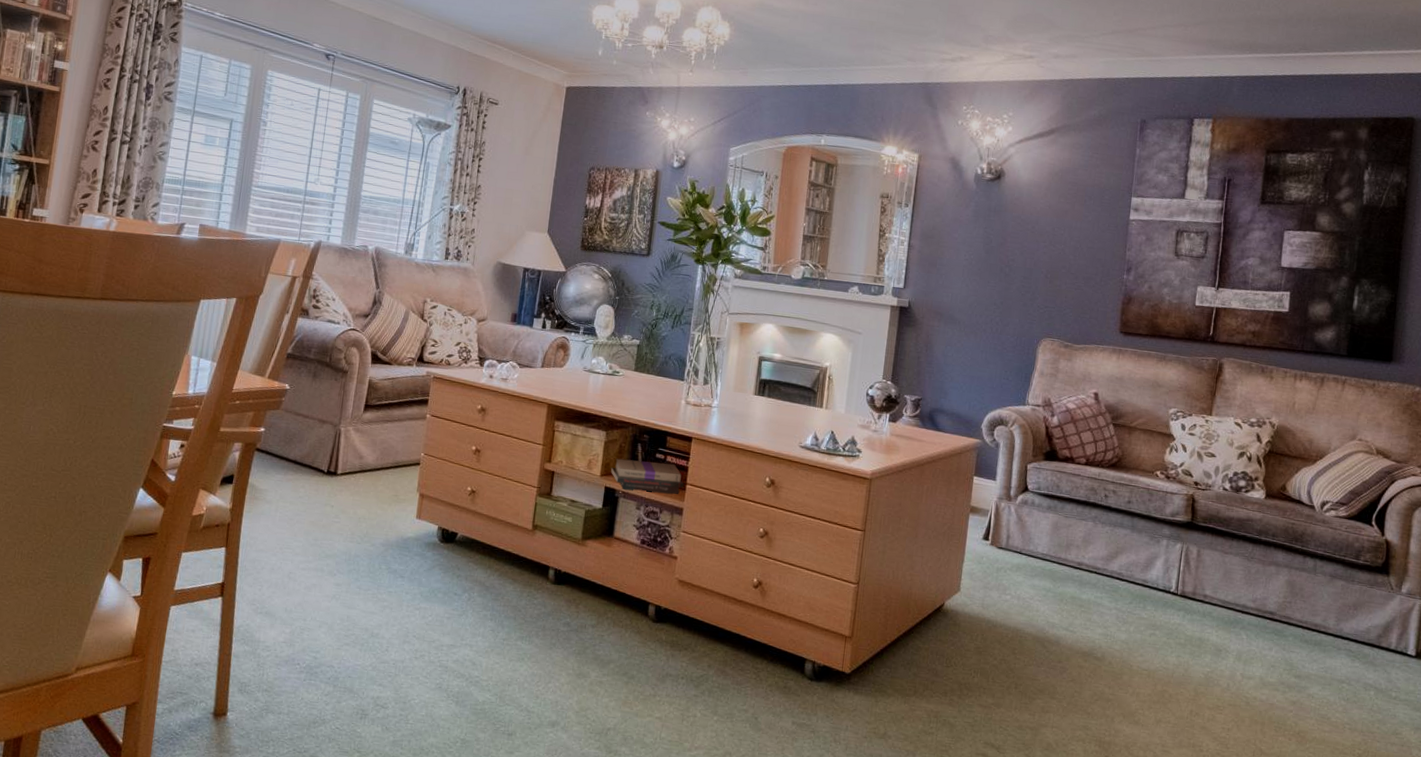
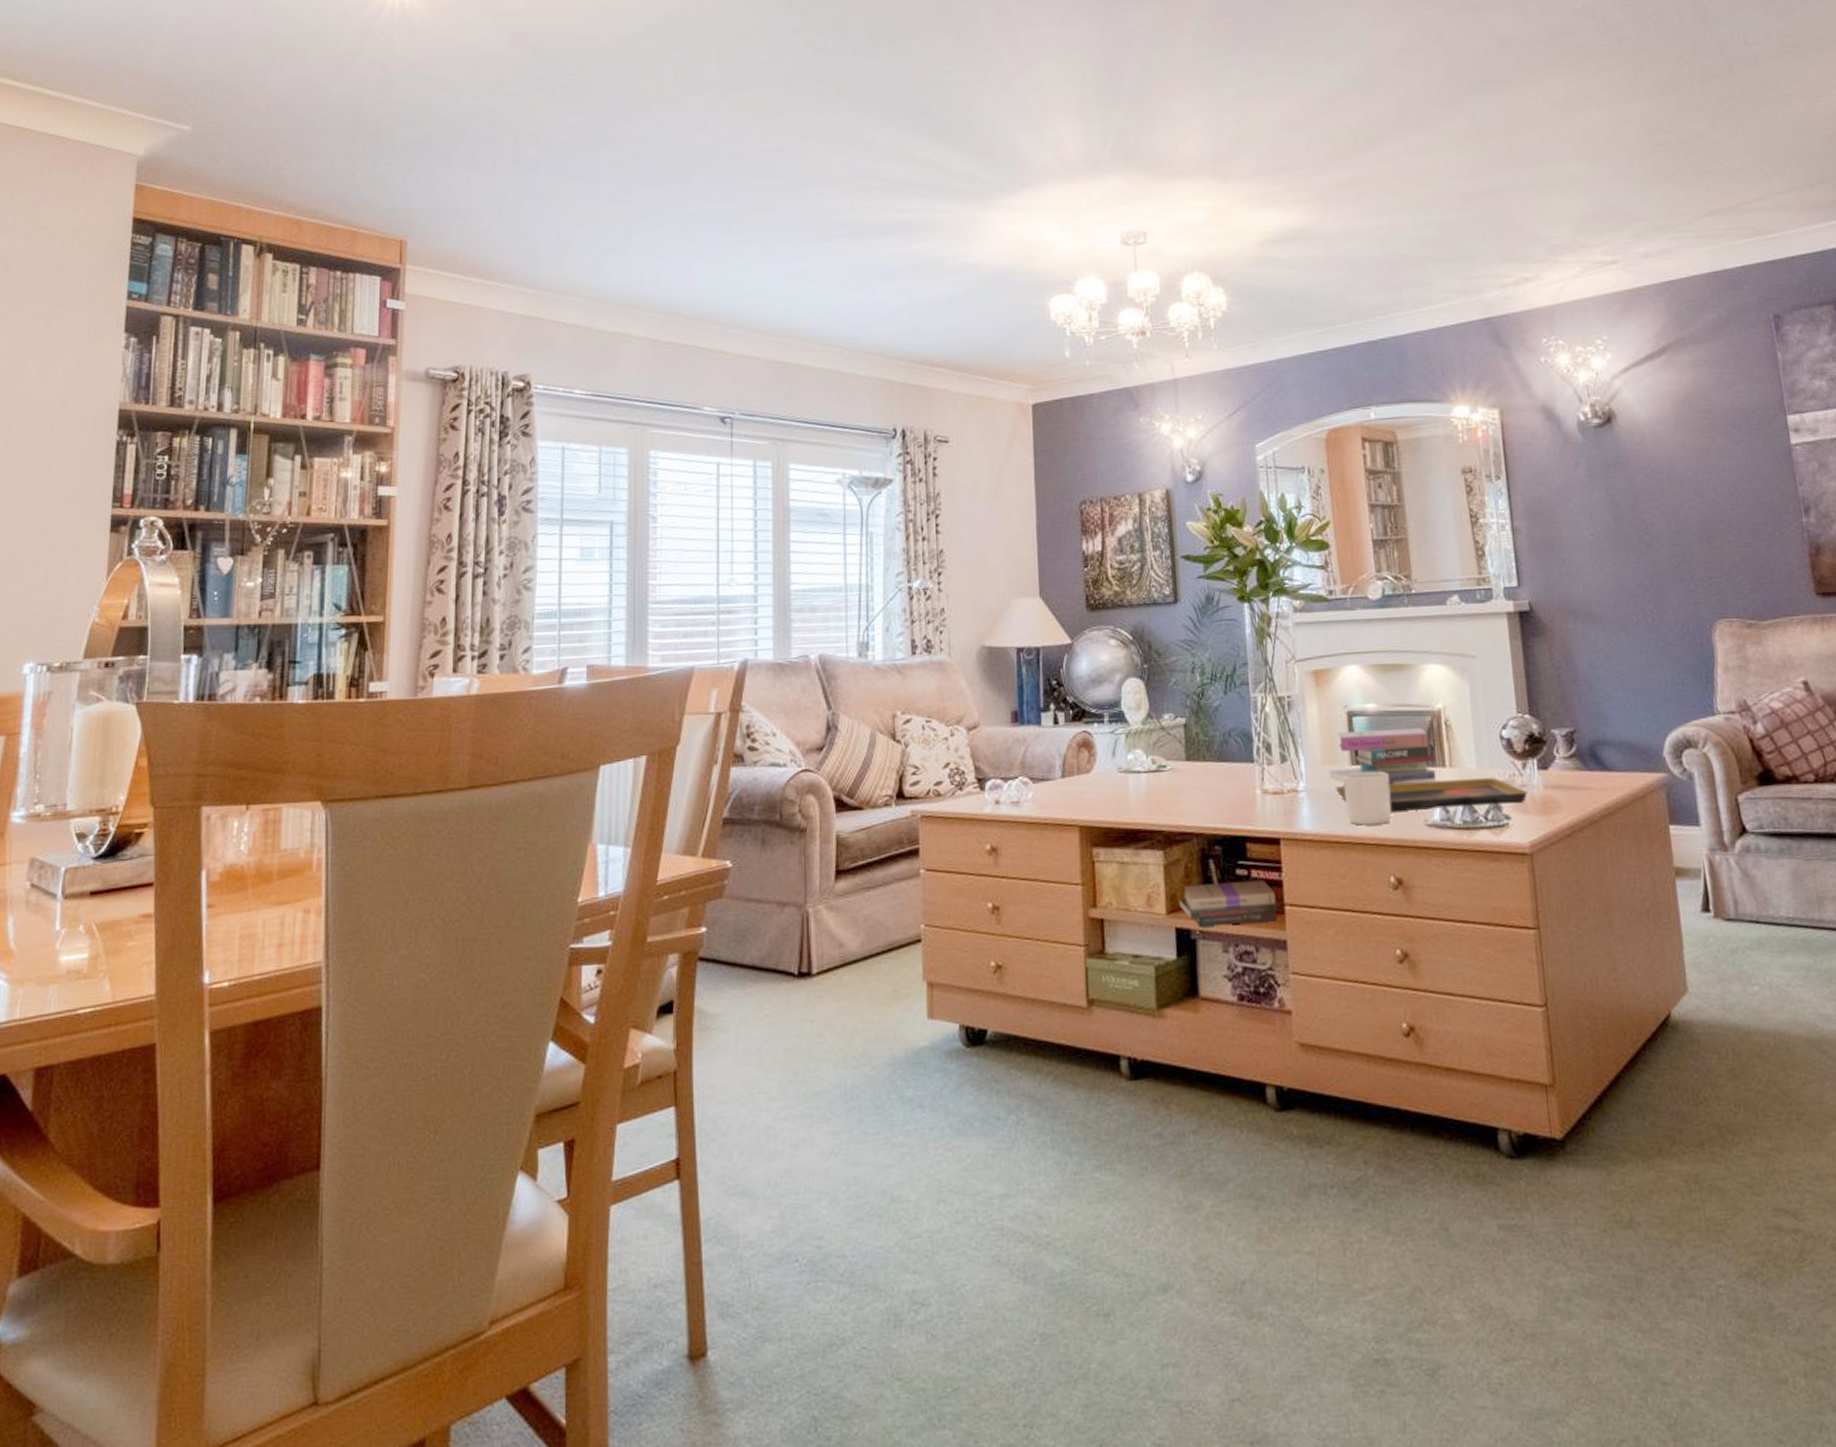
books: none [736,370,817,418] -> present [1329,728,1436,785]
decorative tray: none [740,409,878,443] -> present [1336,778,1528,811]
mug: none [744,400,780,441] -> present [1342,771,1392,826]

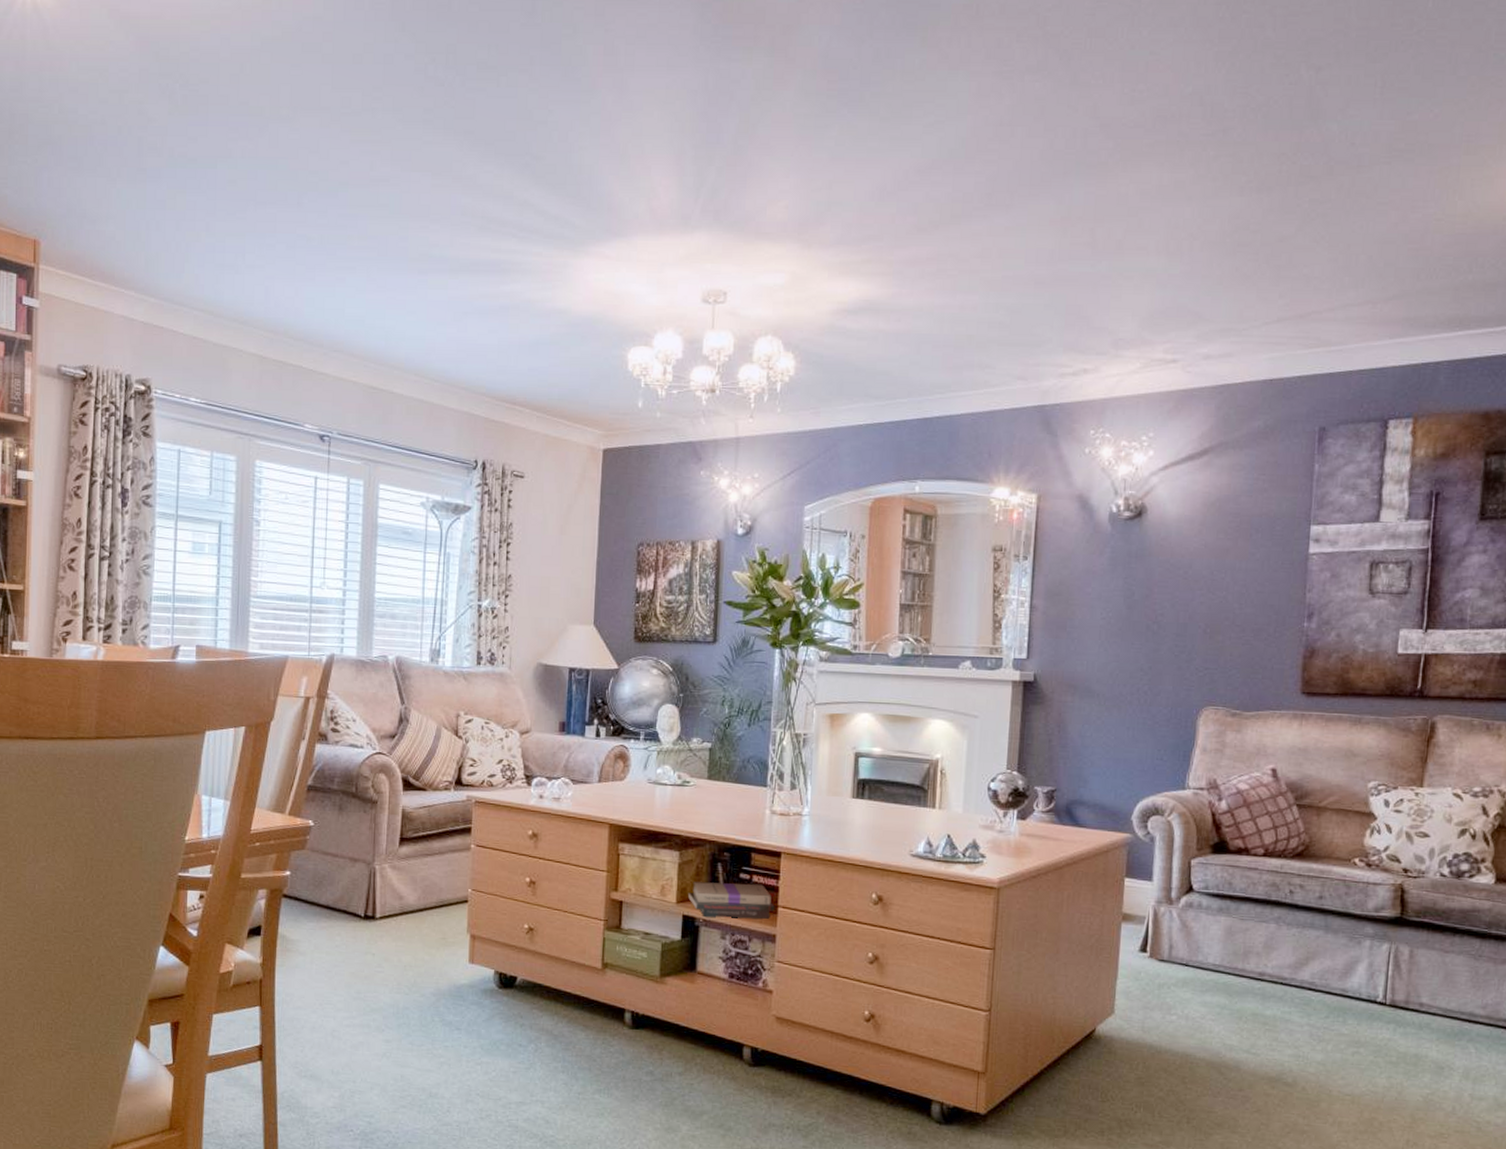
books: present [1329,728,1436,785] -> none [831,769,927,821]
decorative tray: present [1336,778,1528,811] -> none [836,815,1005,846]
mug: present [1342,771,1392,826] -> none [842,804,884,850]

